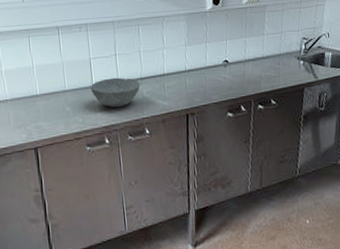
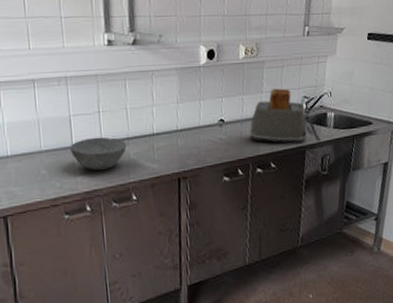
toaster: none [252,30,308,82] -> present [250,88,310,144]

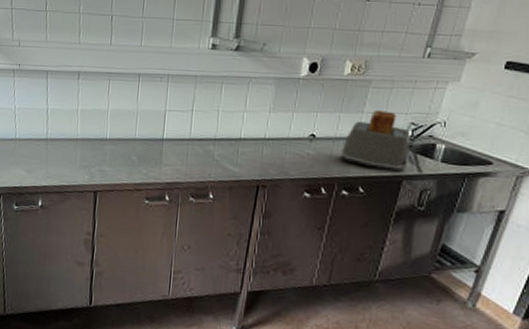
bowl: present [69,137,127,171] -> none [160,133,213,166]

